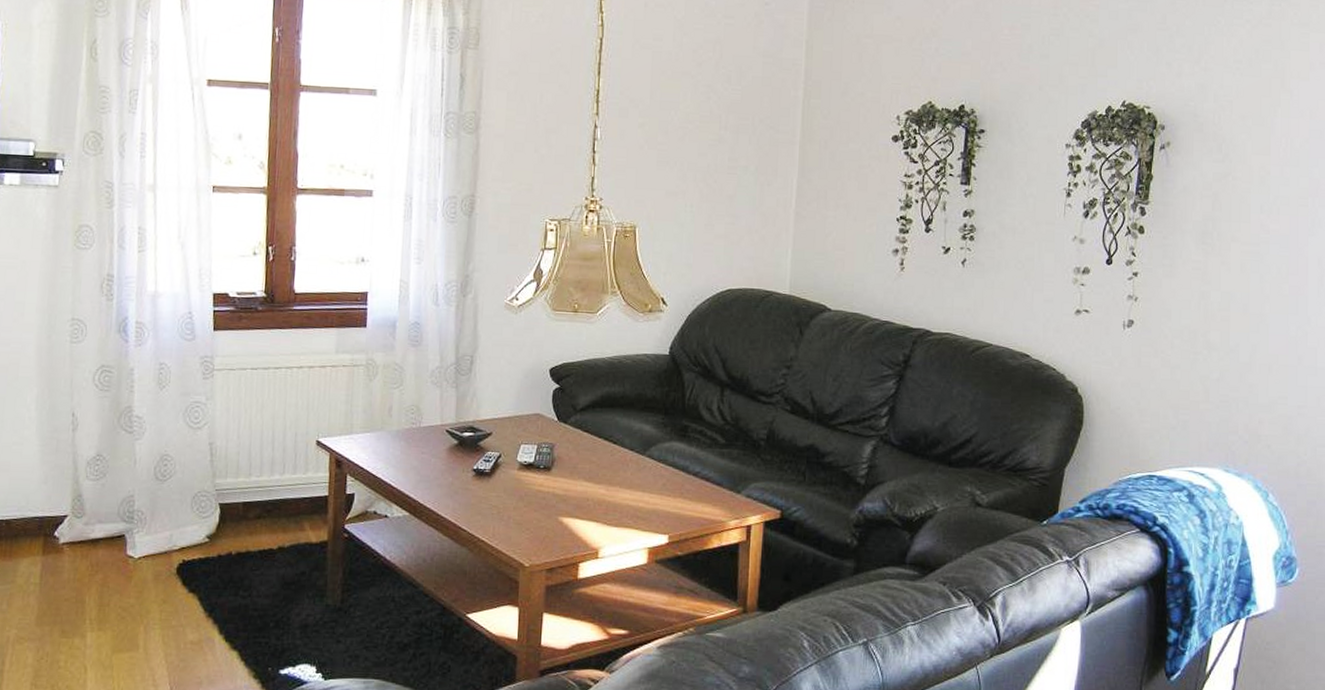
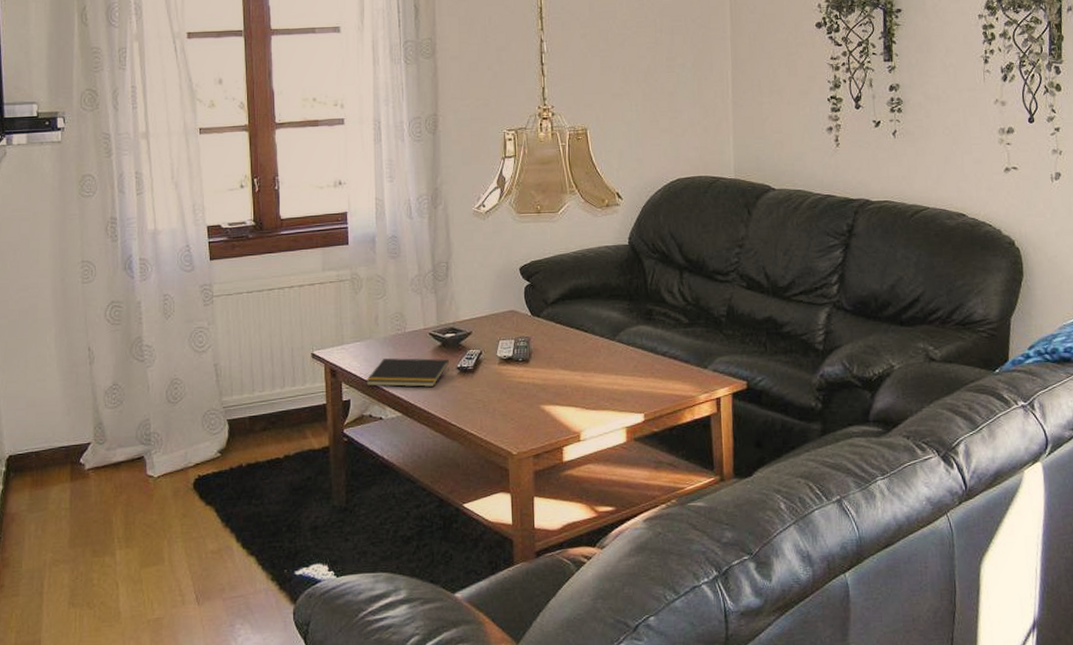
notepad: none [372,453,465,487] -> present [365,358,449,387]

